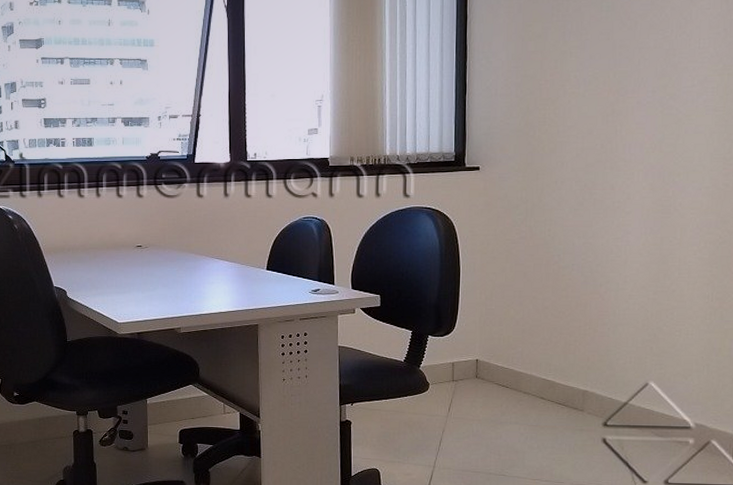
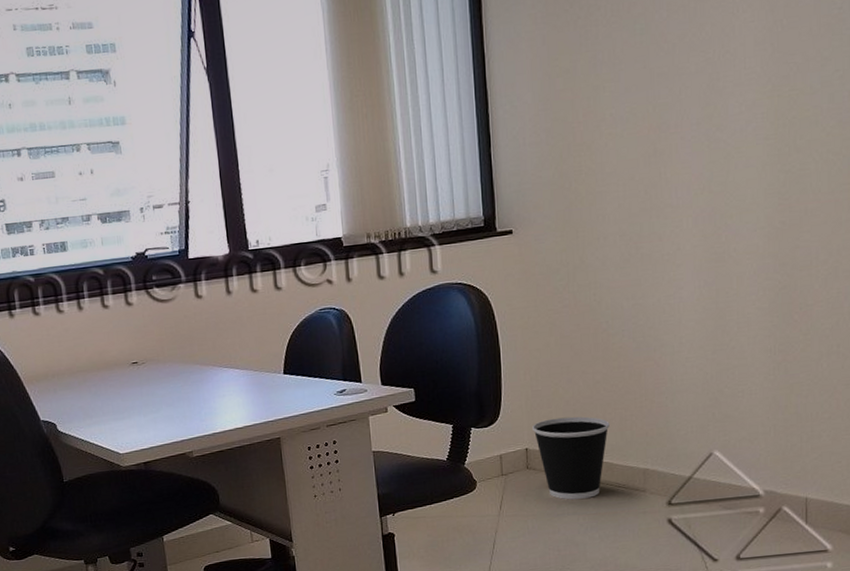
wastebasket: none [484,335,555,411] -> present [533,416,610,500]

